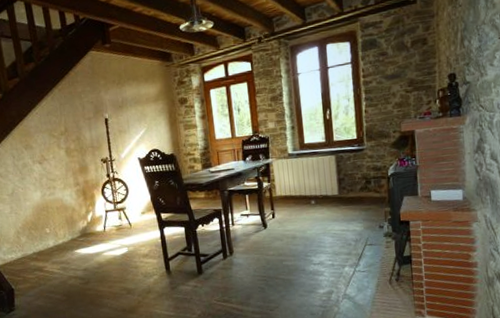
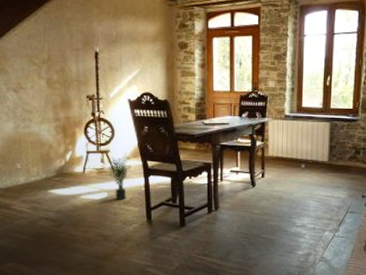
potted plant: none [124,208,147,253] -> present [106,153,131,200]

